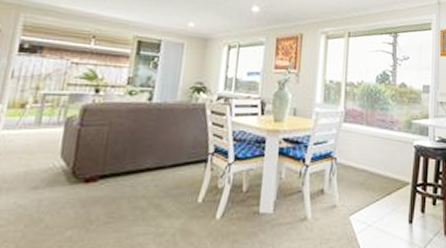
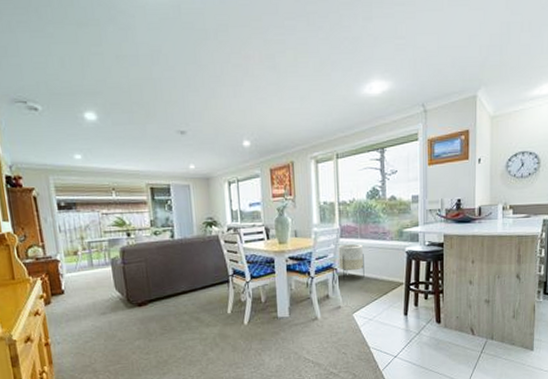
planter: none [339,131,368,173] -> present [338,244,365,280]

